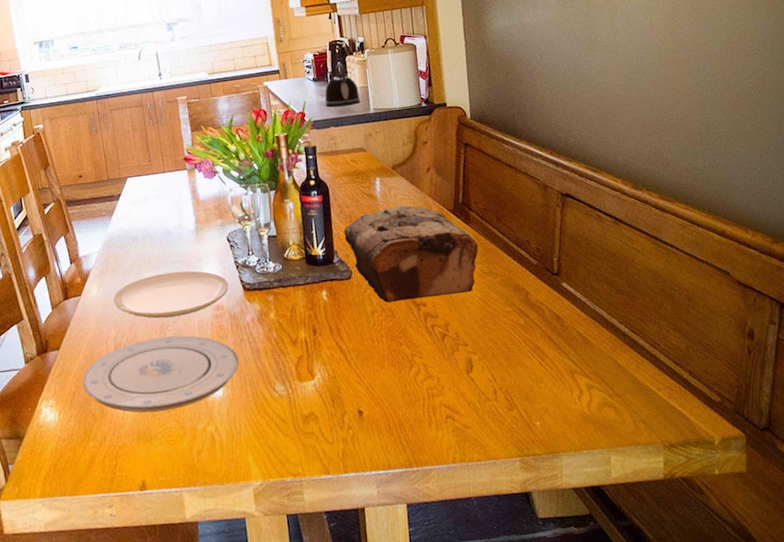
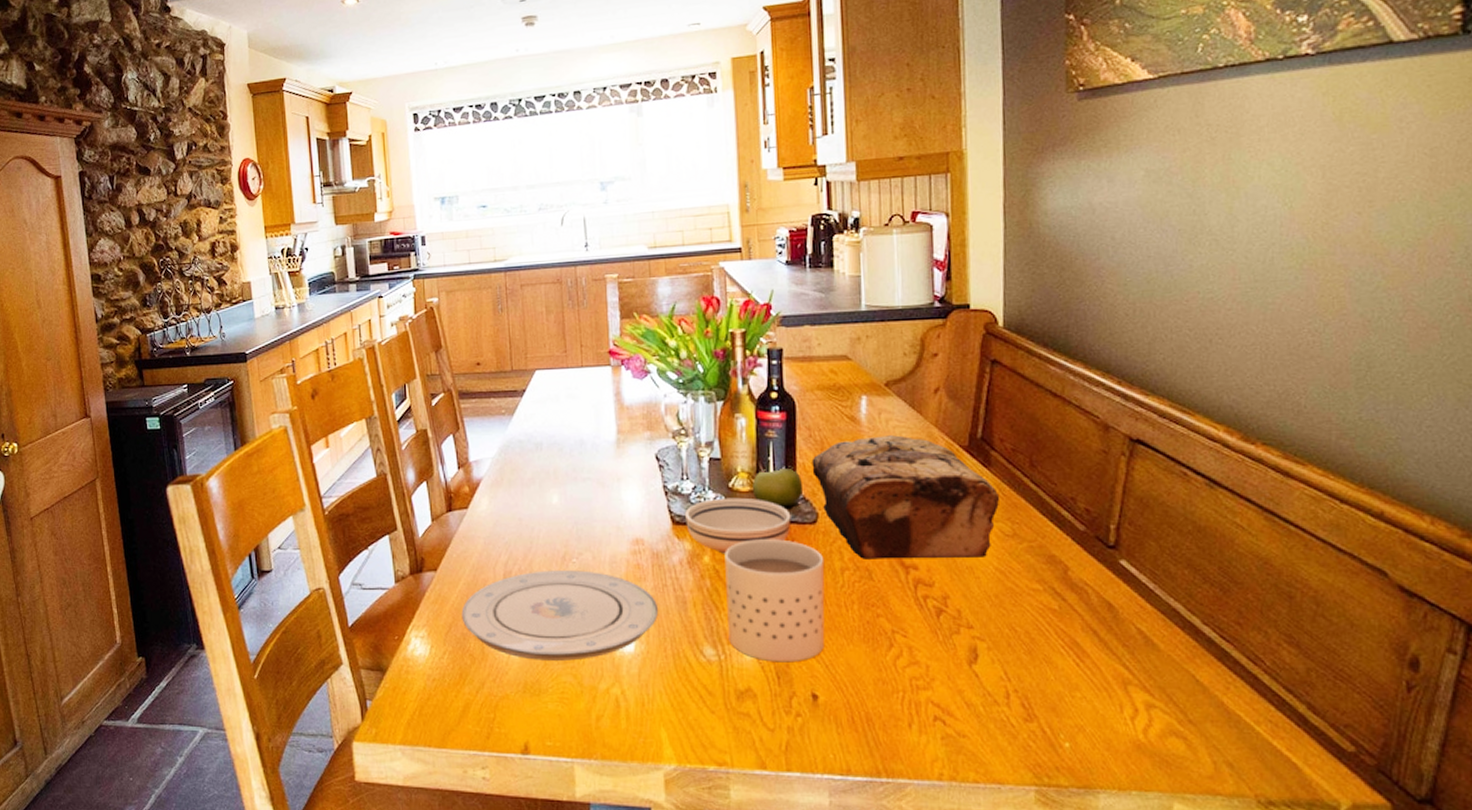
plate: present [112,271,229,318] -> none [505,491,653,546]
bowl: none [253,264,333,310] -> present [685,497,791,554]
mug: none [285,294,364,390] -> present [724,539,825,663]
fruit: none [302,236,340,271] -> present [753,466,804,510]
kettle: present [325,62,360,107] -> none [800,242,848,300]

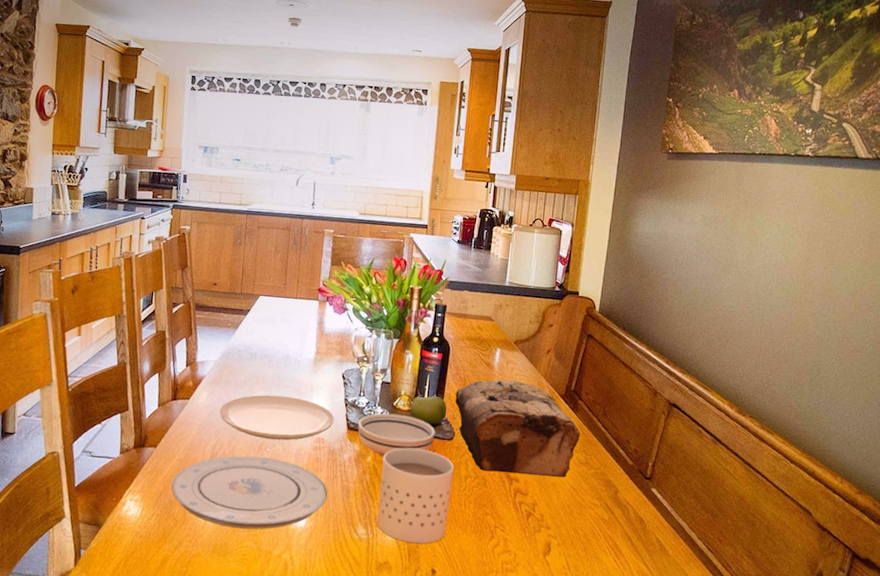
plate: none [505,491,653,546] -> present [219,395,334,440]

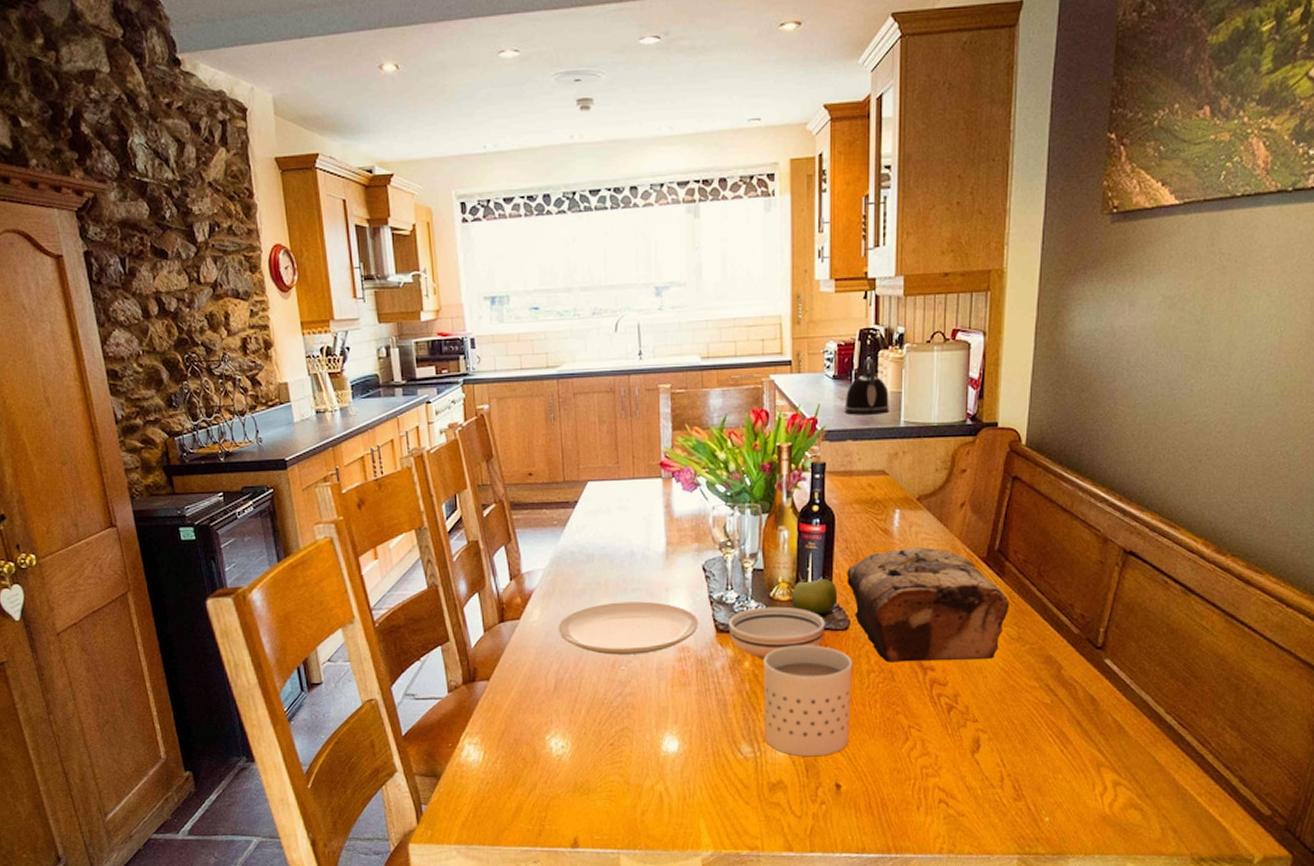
plate: present [171,455,328,530] -> none [514,677,701,762]
kettle: none [464,231,499,274] -> present [844,358,889,415]

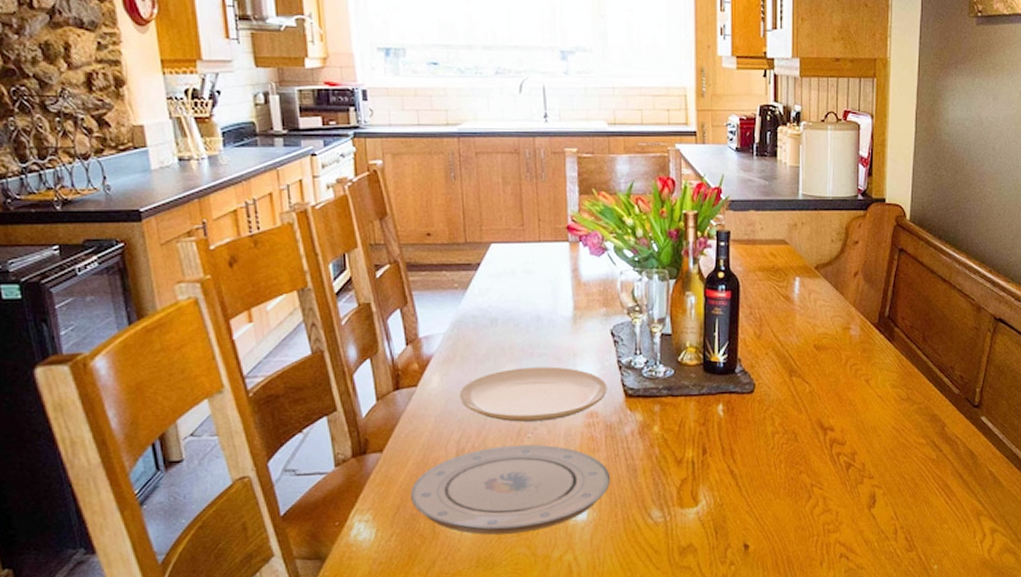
plate: none [514,677,701,762] -> present [410,444,611,535]
bowl: present [729,606,826,660] -> none [638,370,732,424]
mug: present [763,645,853,757] -> none [672,408,759,519]
fruit: present [792,576,838,618] -> none [700,341,744,381]
kettle: present [844,358,889,415] -> none [747,133,788,187]
bread loaf: present [847,547,1010,662] -> none [751,313,899,424]

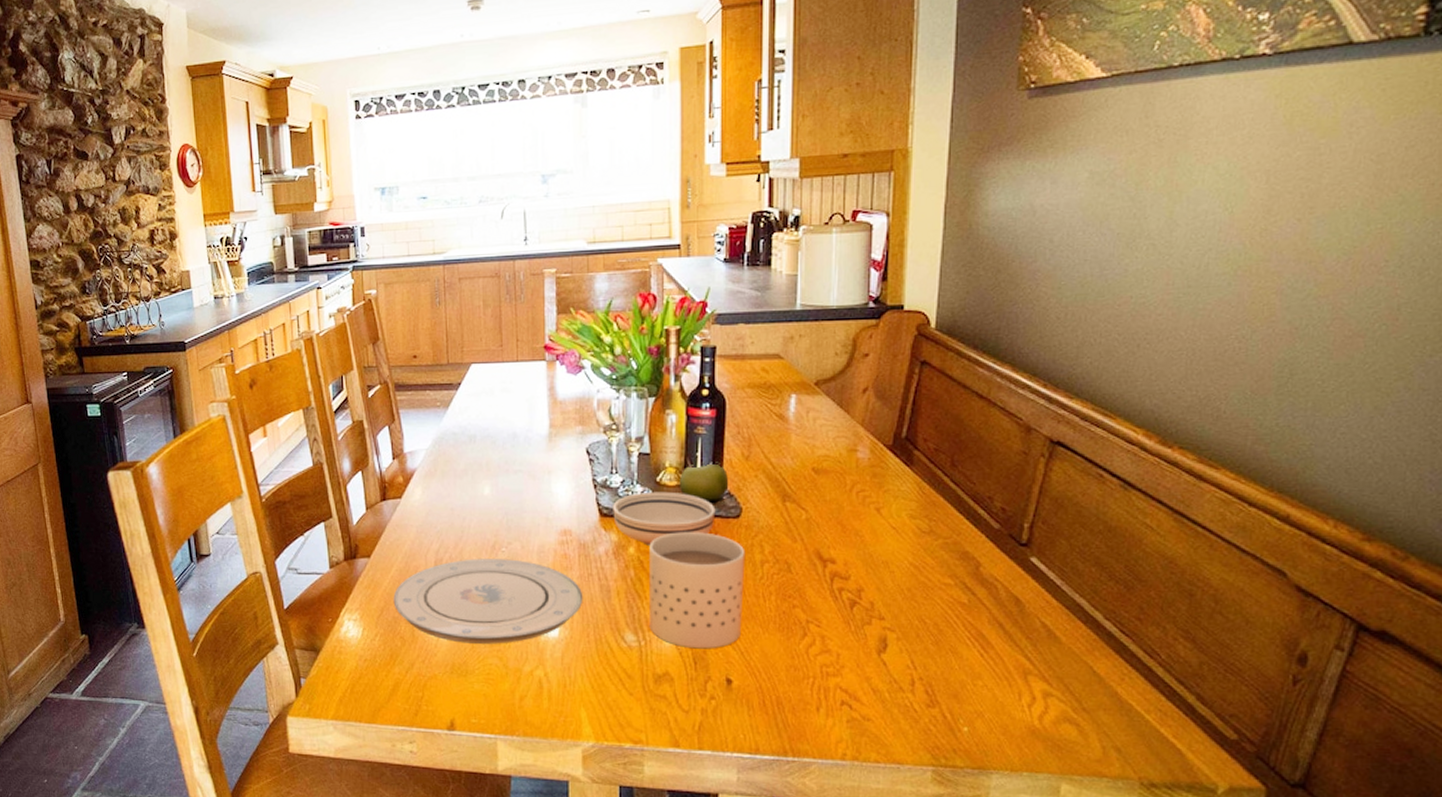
plate: present [458,366,607,422] -> none [438,483,581,536]
bowl: none [638,370,732,424] -> present [613,491,716,546]
mug: none [672,408,759,519] -> present [649,532,746,649]
fruit: none [700,341,744,381] -> present [680,462,729,504]

